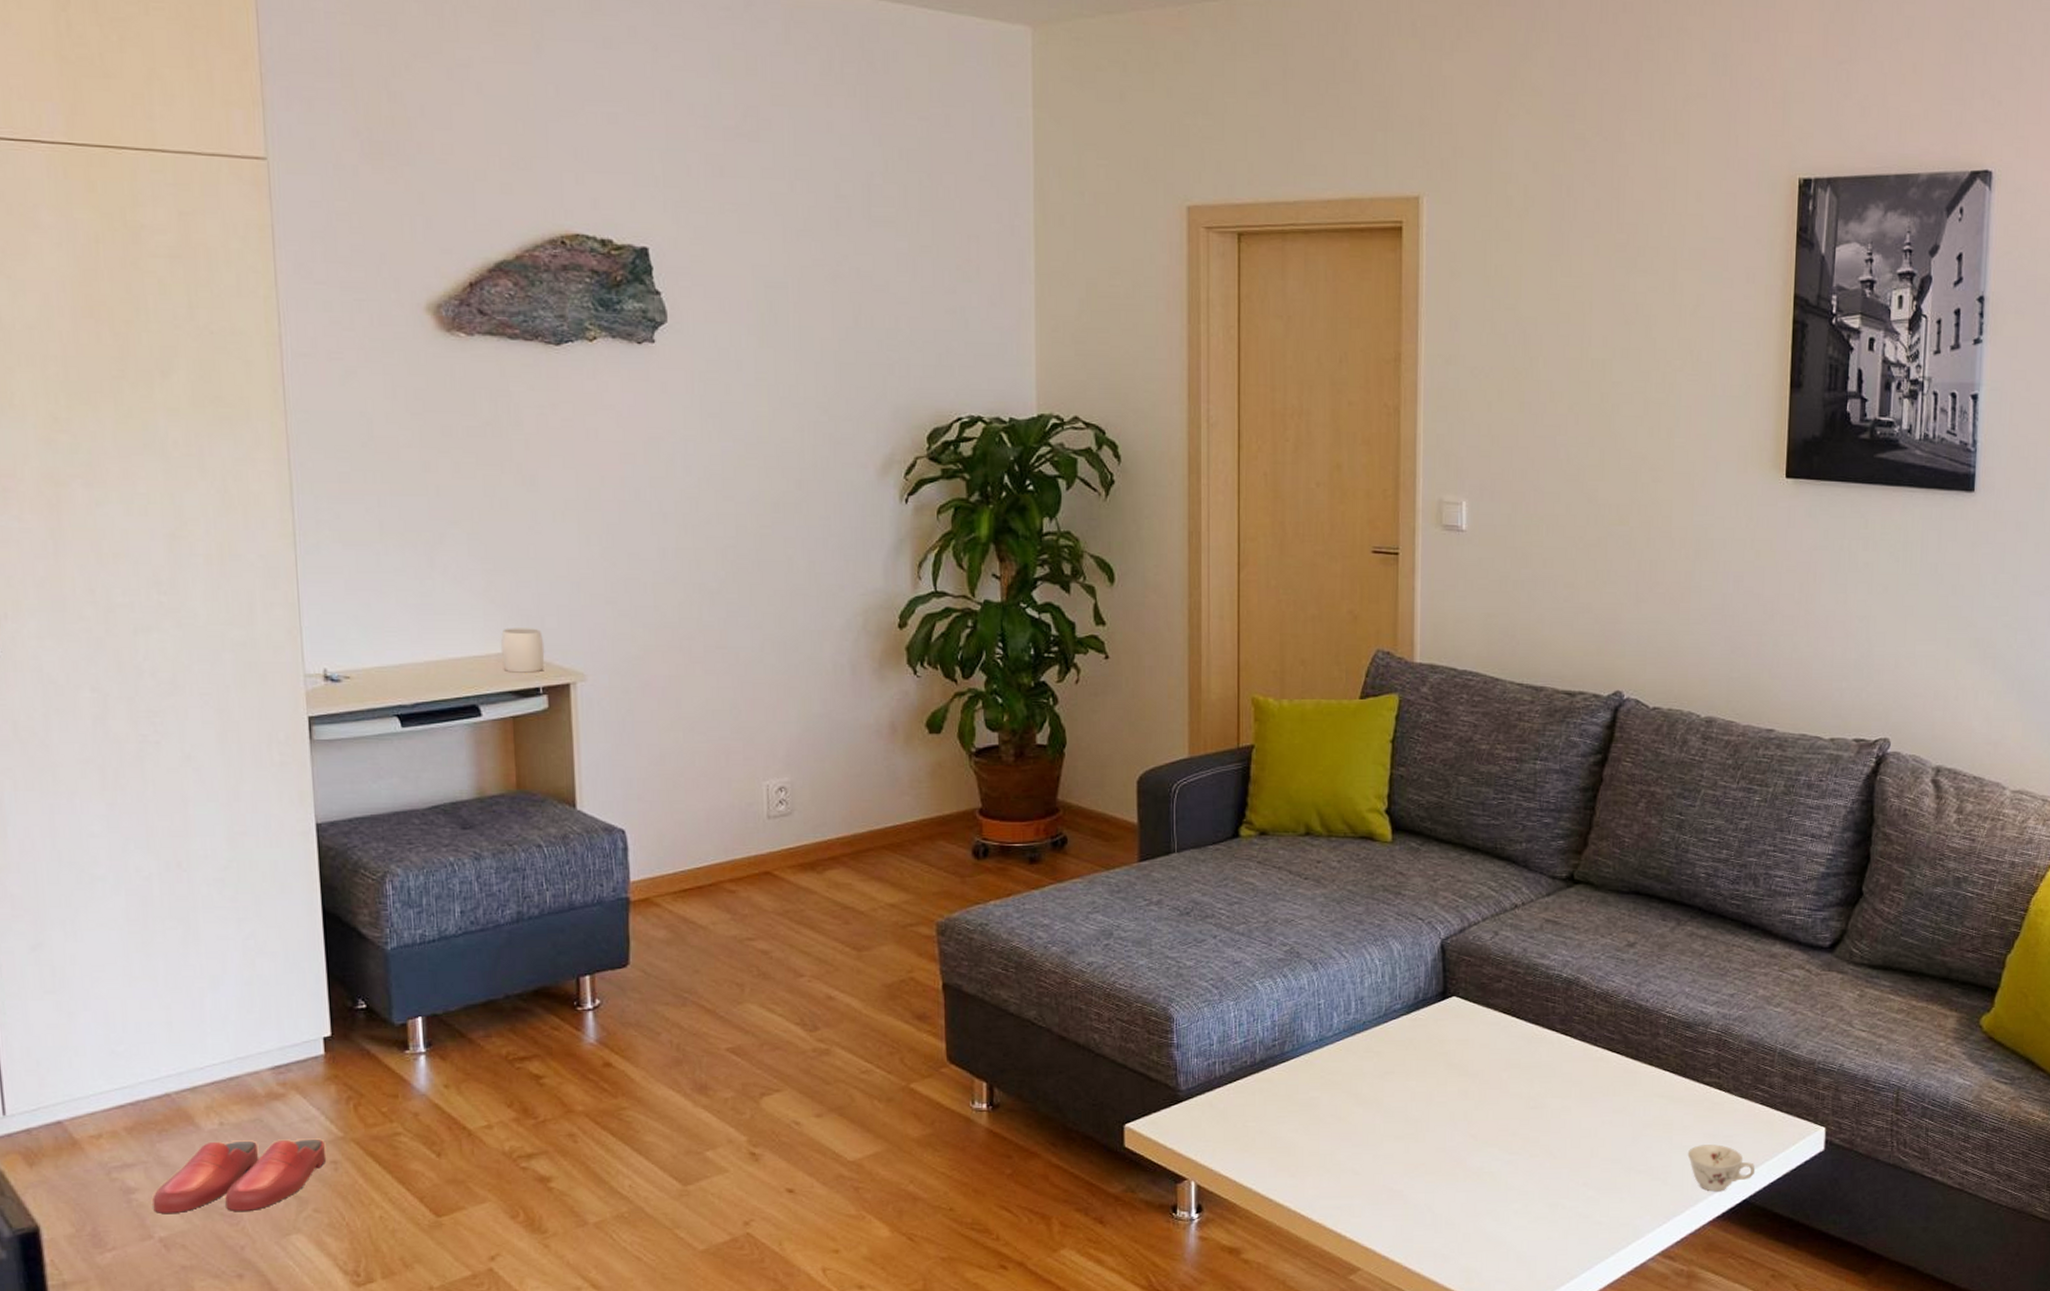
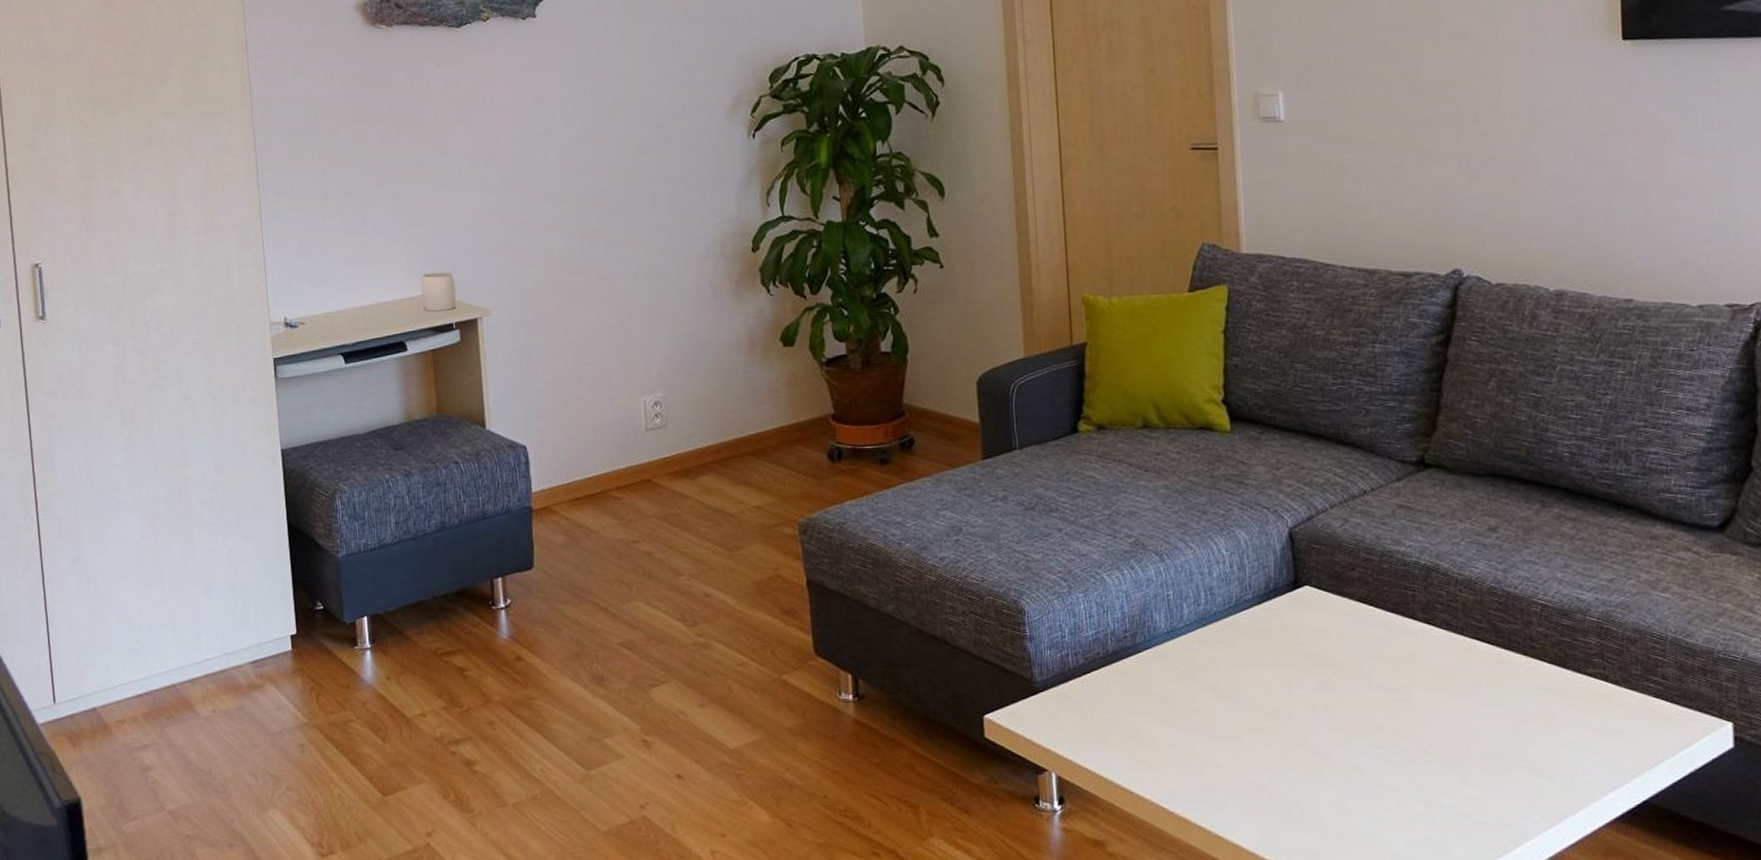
slippers: present [152,1138,325,1214] -> none [163,724,294,790]
teacup: present [1687,1144,1756,1192] -> none [1575,740,1655,792]

